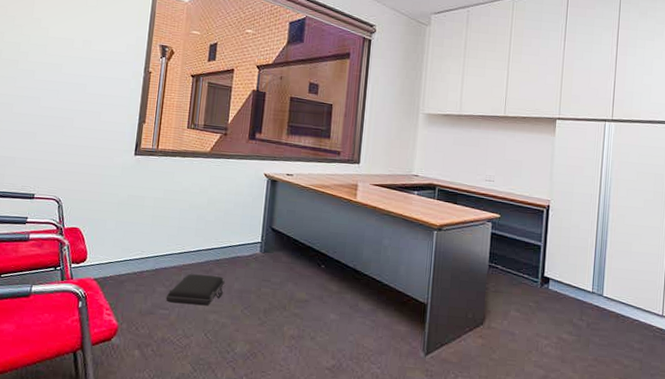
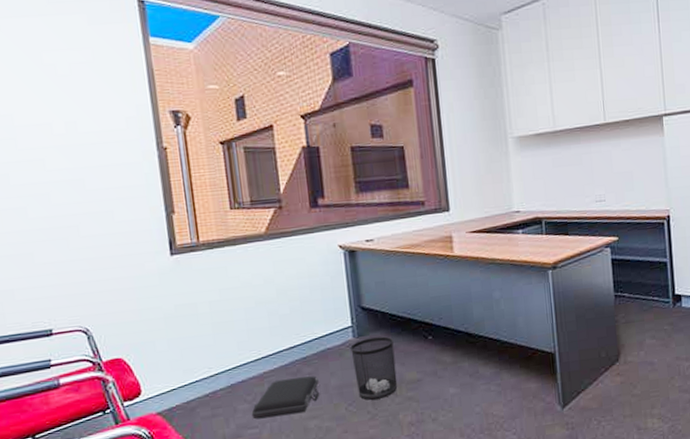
waste bin: none [254,255,292,309] -> present [350,336,398,400]

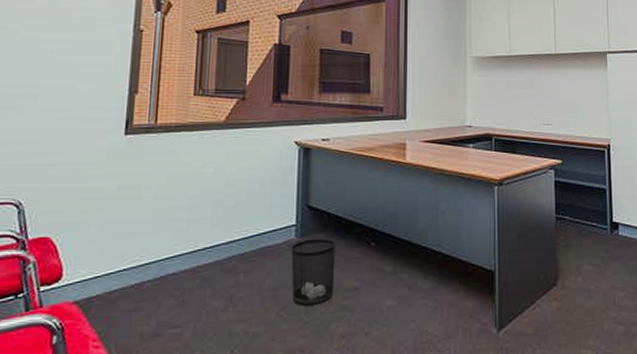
briefcase: present [251,376,319,420] -> none [176,274,253,318]

